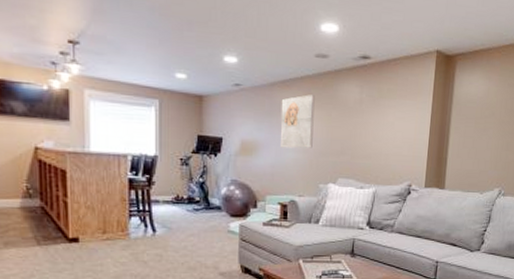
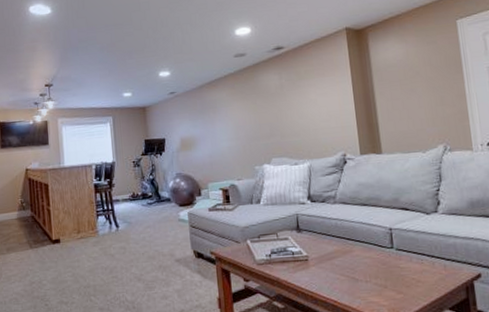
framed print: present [280,94,315,149] -> none [210,89,244,139]

